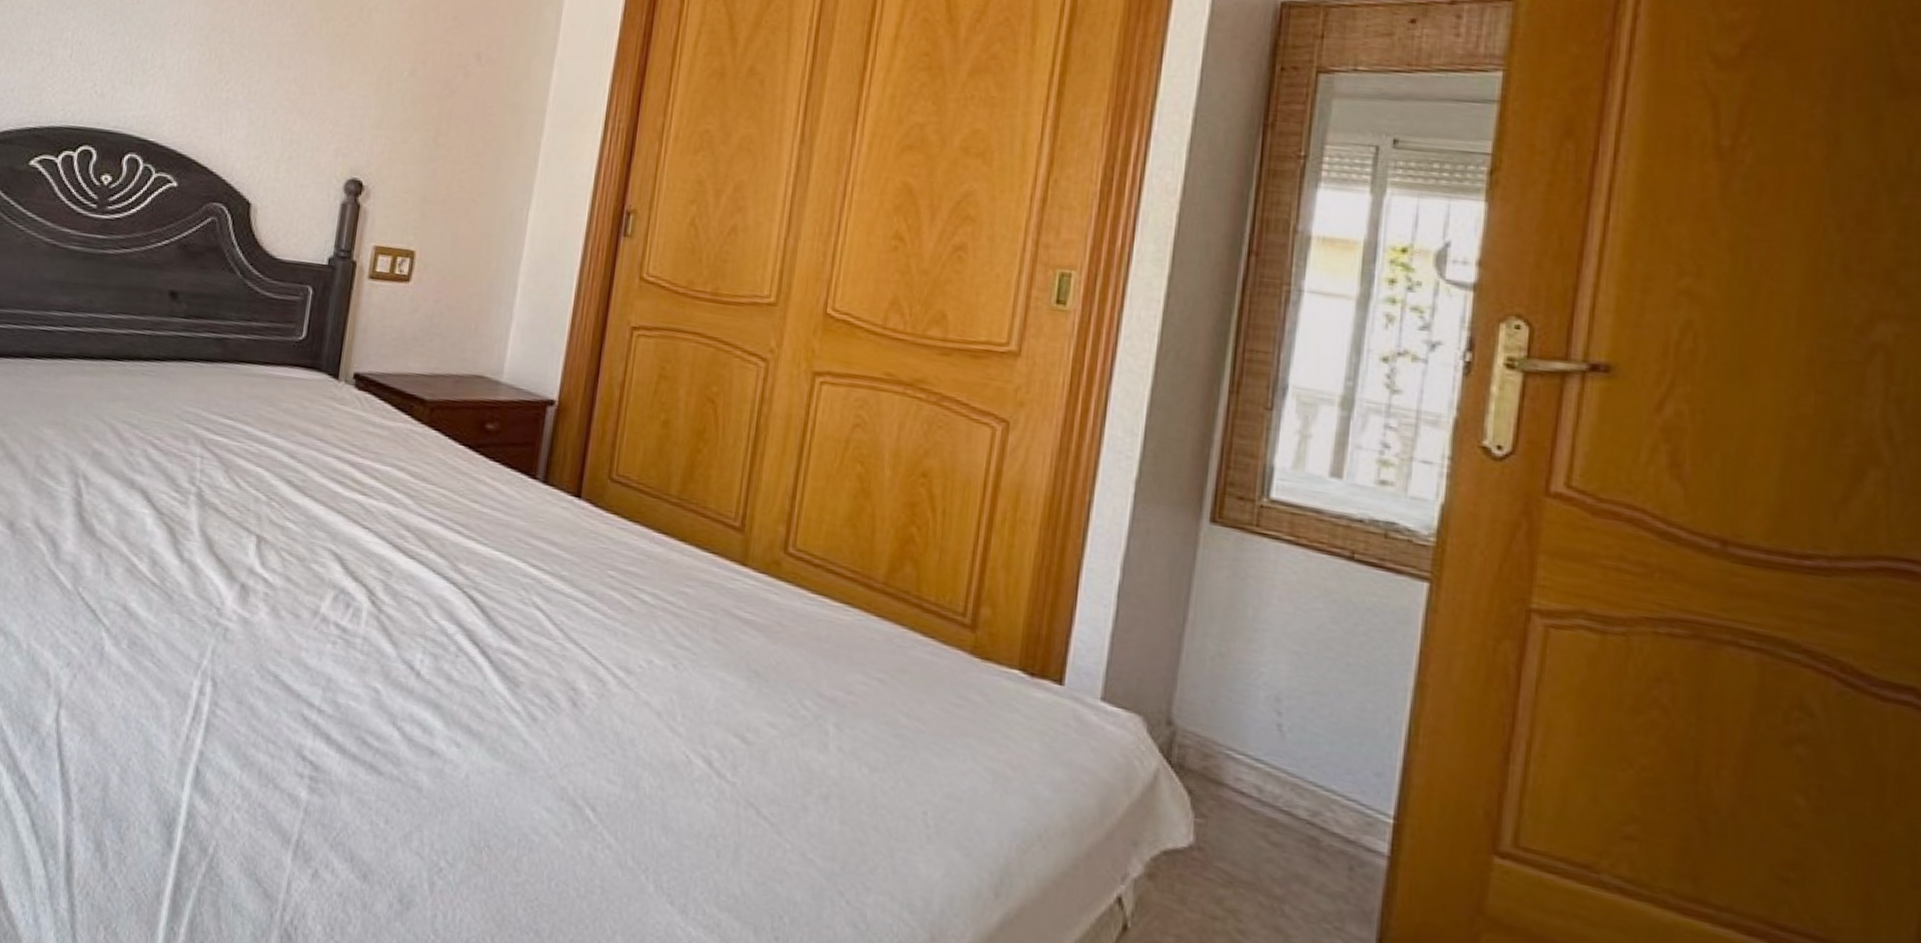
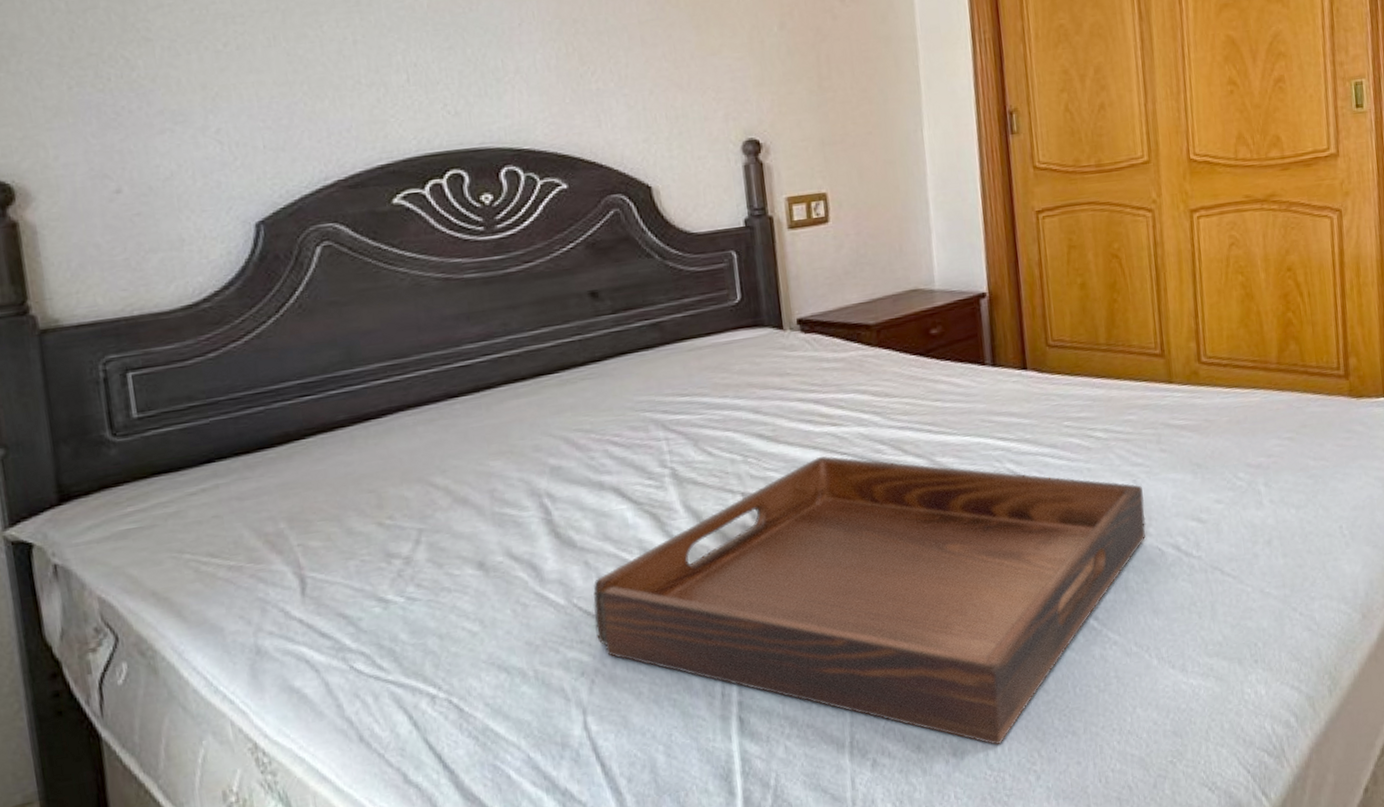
serving tray: none [89,522,683,910] -> present [593,456,1146,745]

